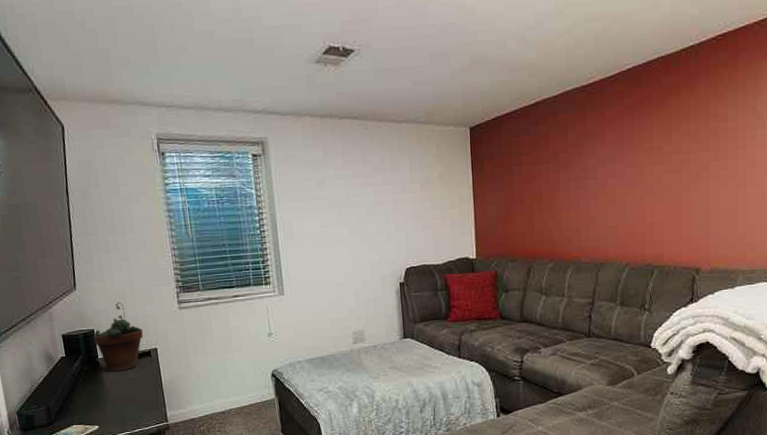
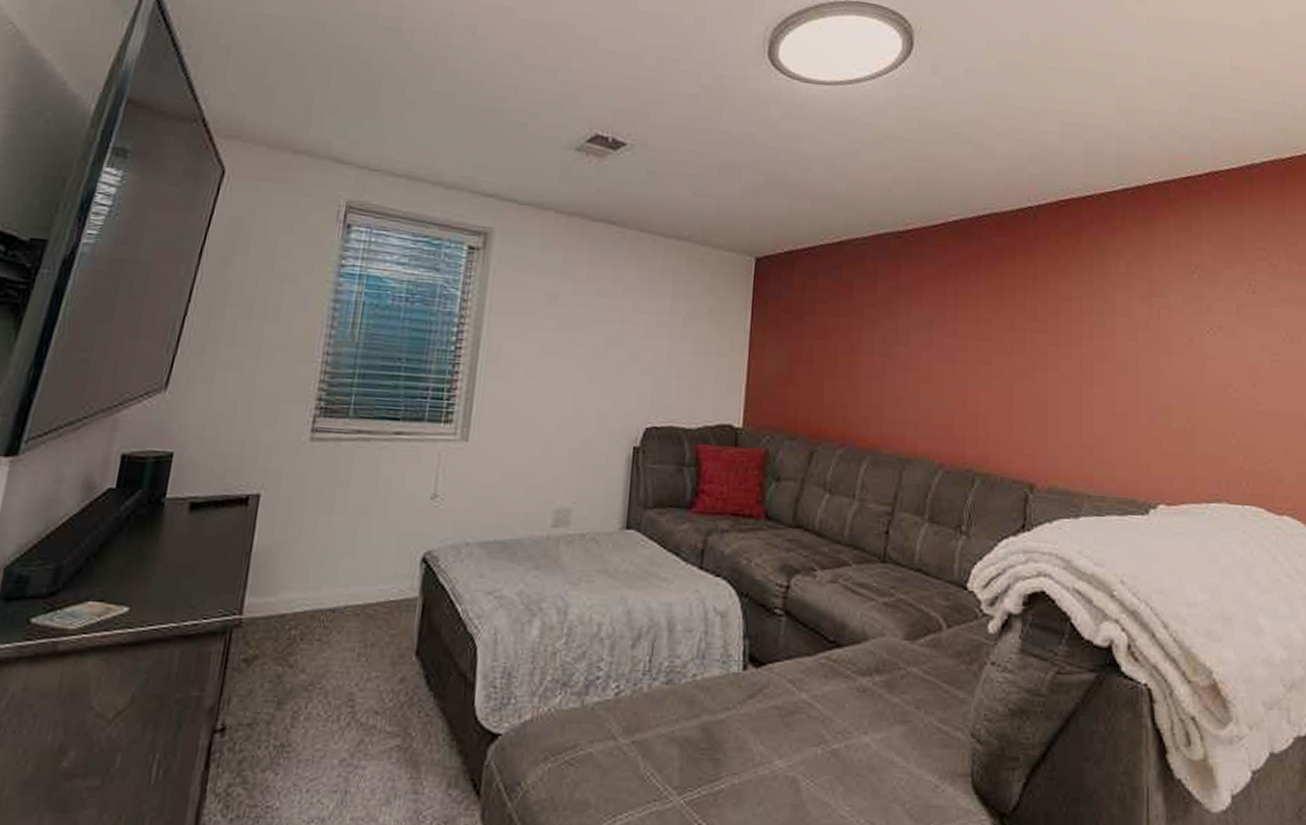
succulent plant: present [93,302,144,372] -> none [168,417,248,523]

